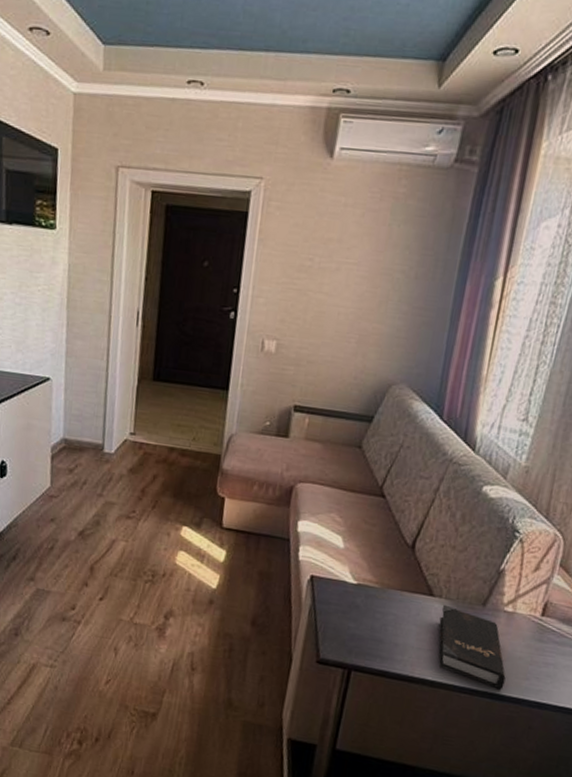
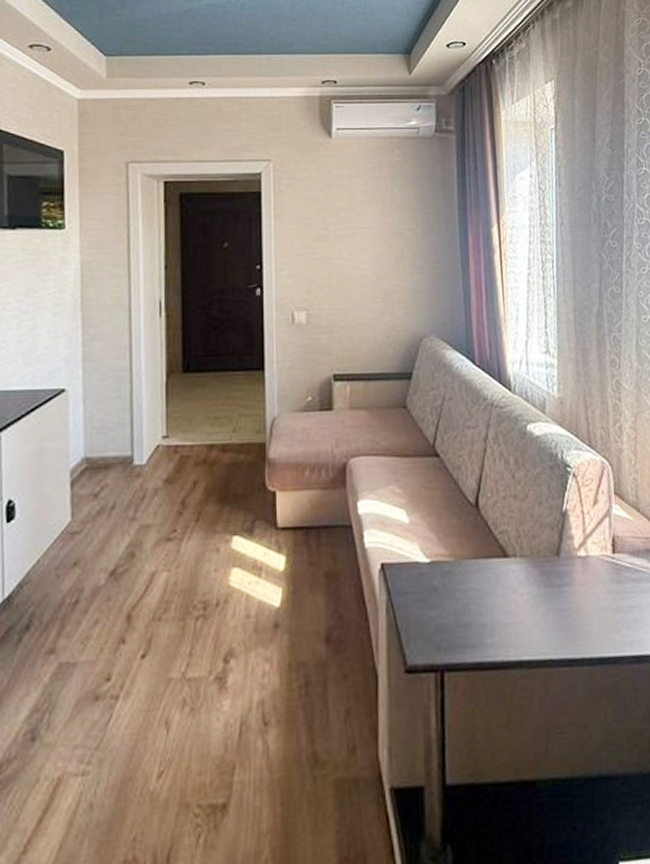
hardback book: present [438,604,506,690] -> none [520,564,599,652]

